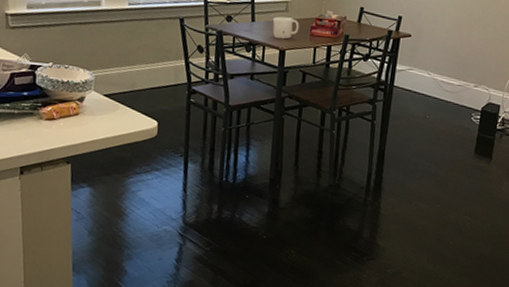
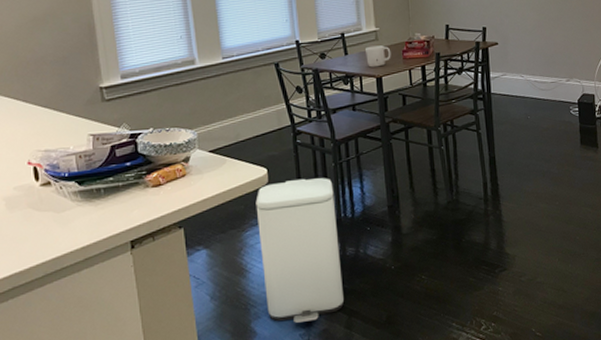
pedal bin: none [140,137,220,272] -> present [255,178,344,324]

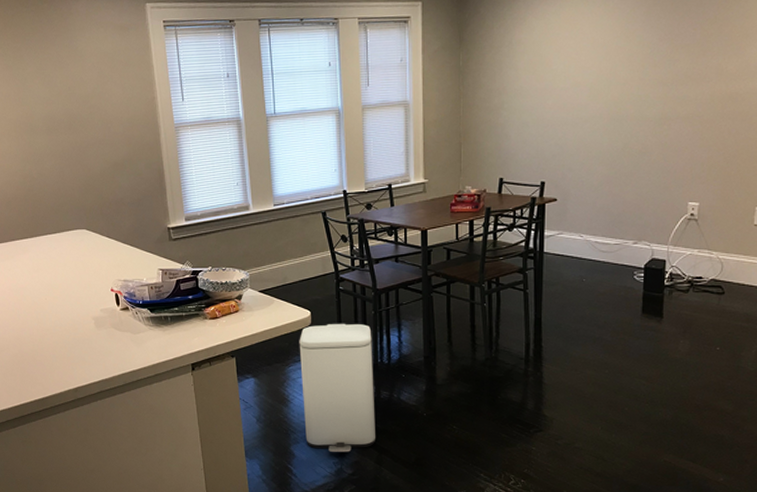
mug: present [364,45,391,68] -> none [411,198,438,220]

